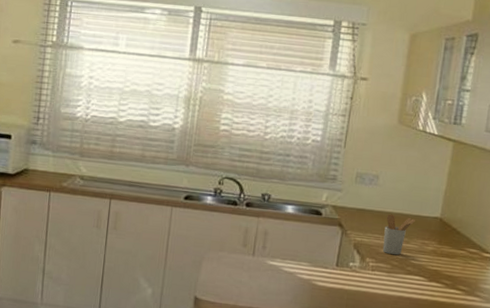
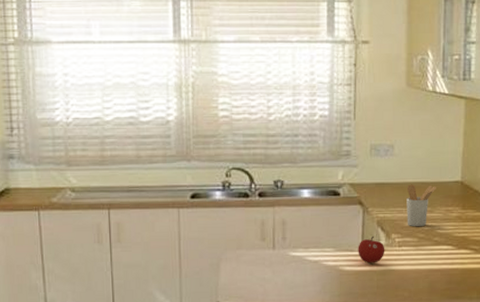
fruit: none [331,257,359,283] -> present [358,236,385,264]

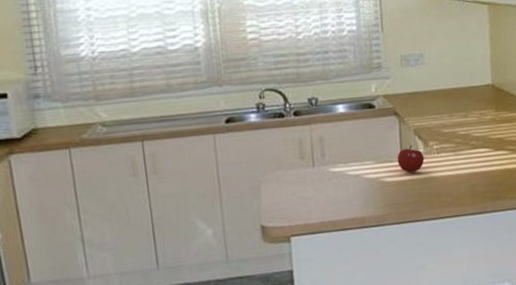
utensil holder: present [406,184,436,227] -> none [439,91,469,133]

